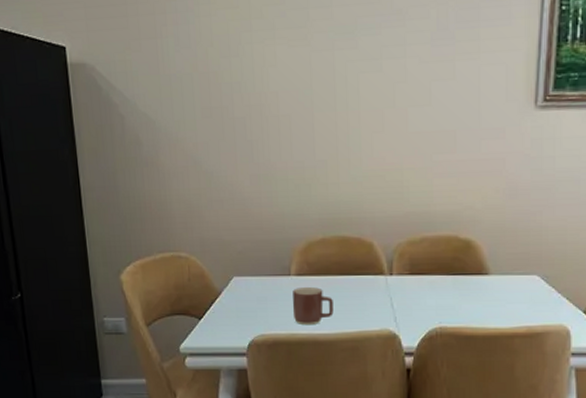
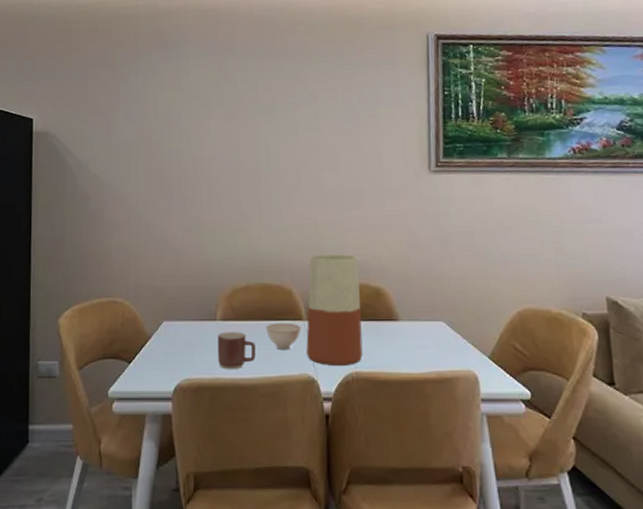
bowl: none [343,277,383,306] -> present [265,322,302,351]
vase: none [388,203,449,321] -> present [306,253,363,365]

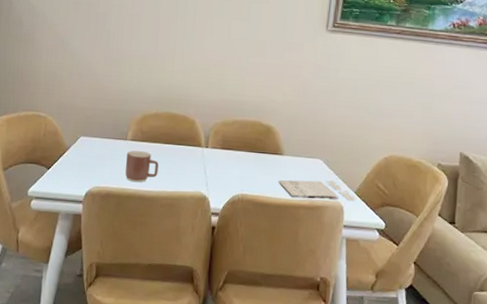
bowl: present [265,322,302,351] -> none [168,146,200,171]
vase: present [306,253,363,365] -> none [202,92,256,188]
magazine: none [397,345,490,372] -> present [278,179,355,202]

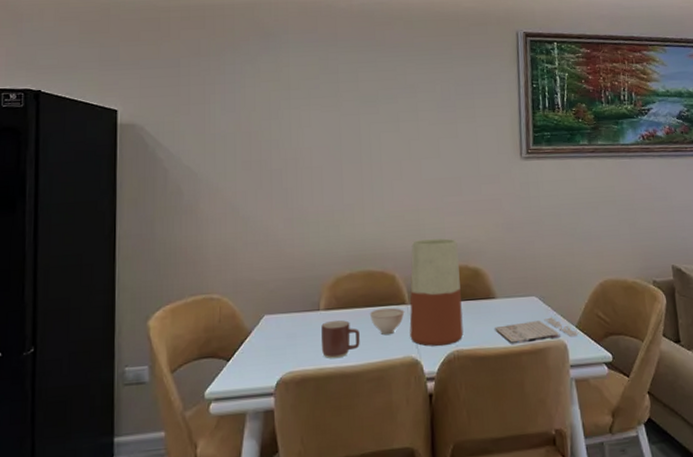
bowl: none [168,146,200,171] -> present [369,307,405,336]
vase: none [202,92,256,188] -> present [409,238,464,346]

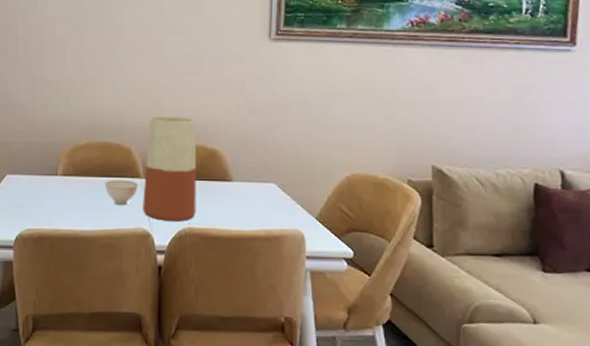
mug: present [321,320,360,359] -> none [57,187,94,222]
magazine: present [495,317,578,346] -> none [229,206,317,230]

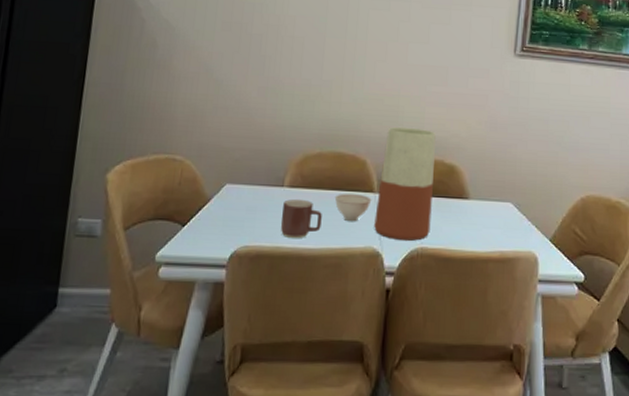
mug: none [57,187,94,222] -> present [280,199,322,239]

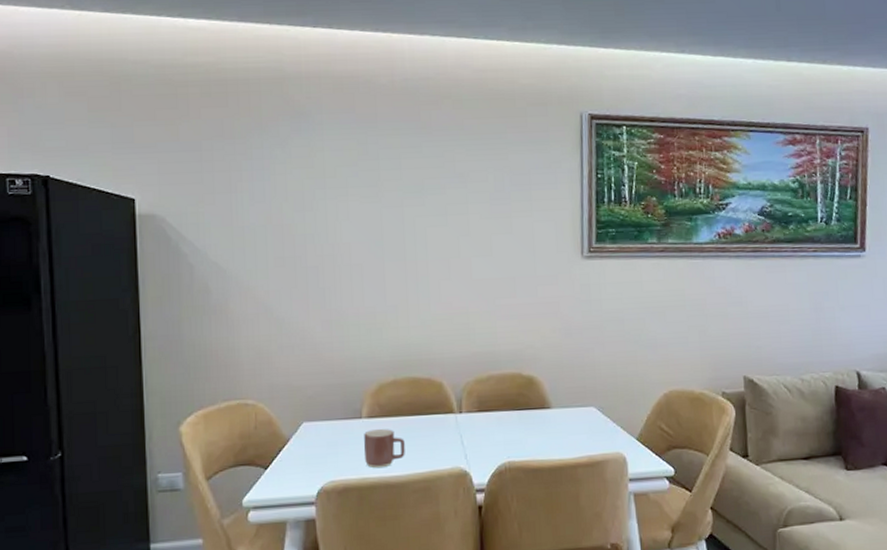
bowl: present [334,193,372,222] -> none [415,416,453,445]
vase: present [374,126,437,241] -> none [458,343,516,457]

